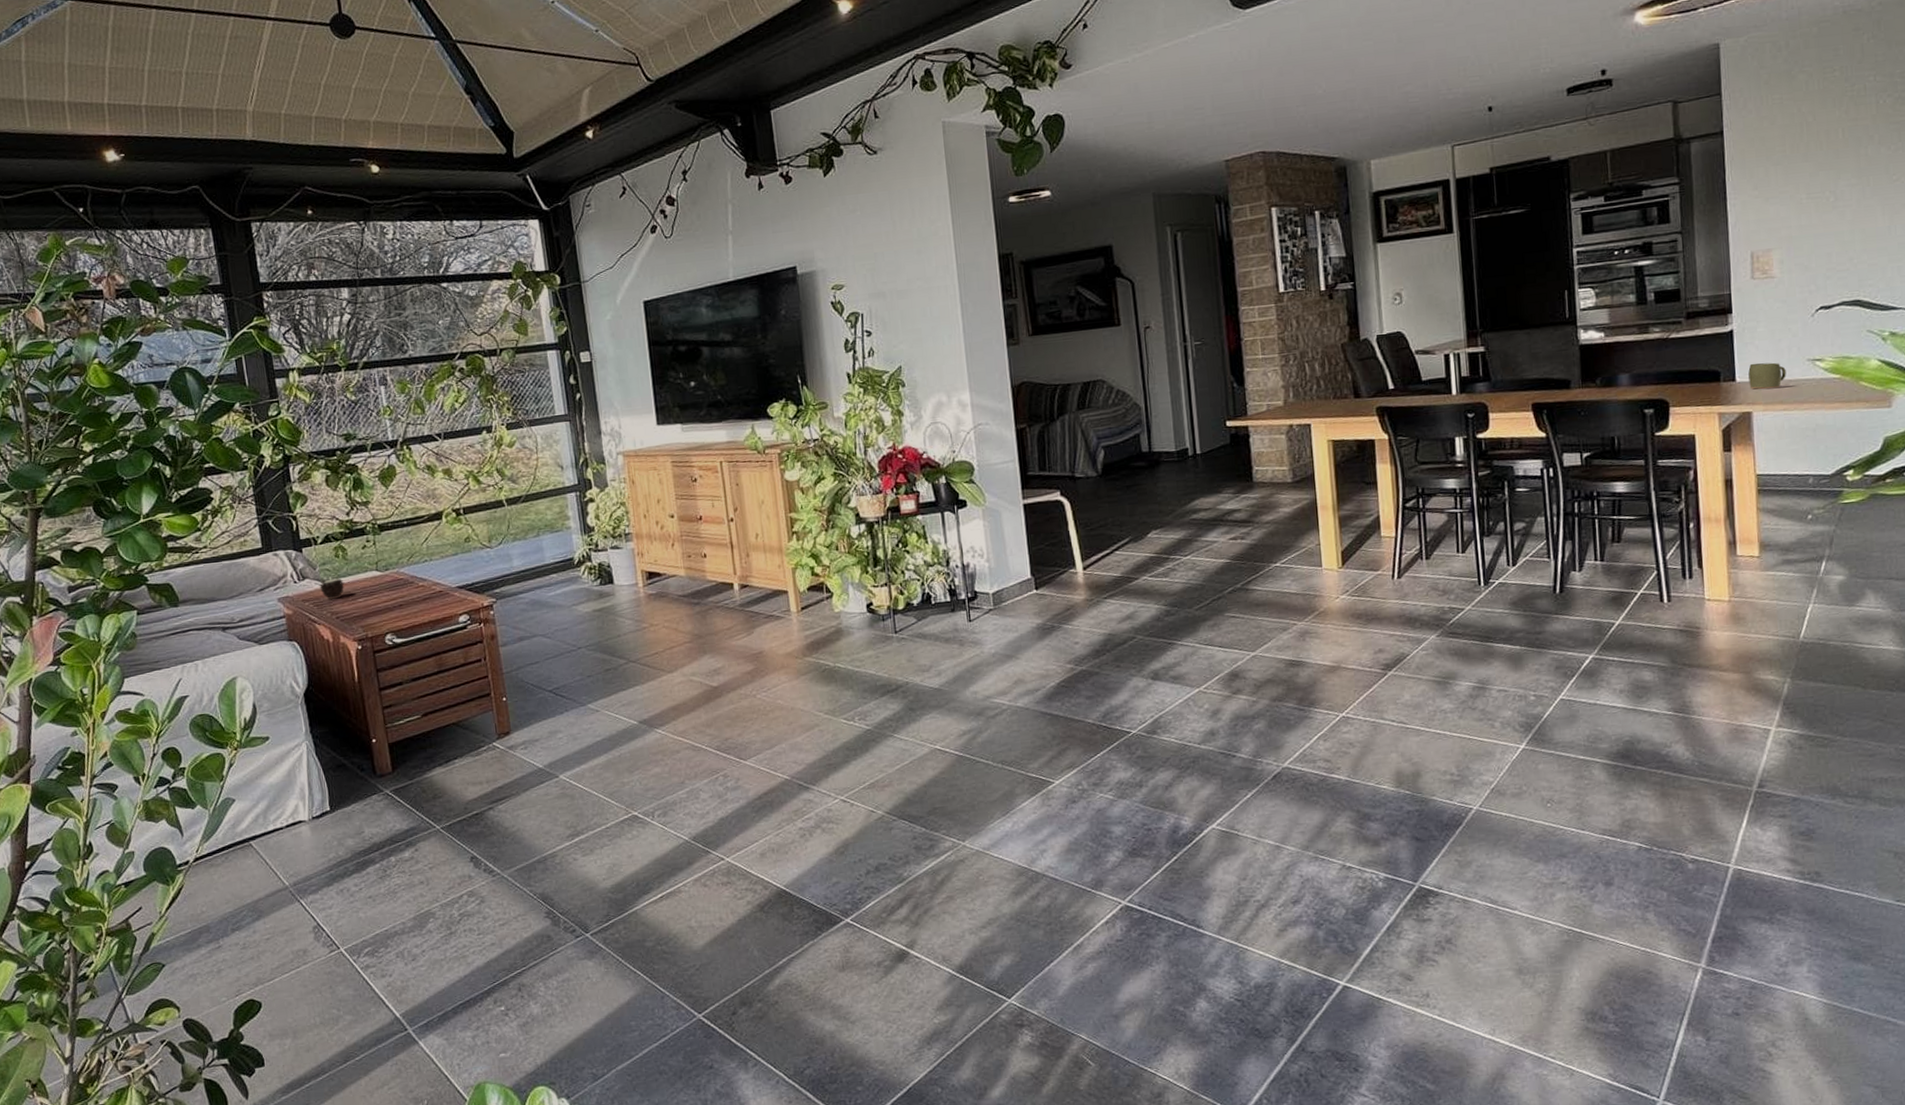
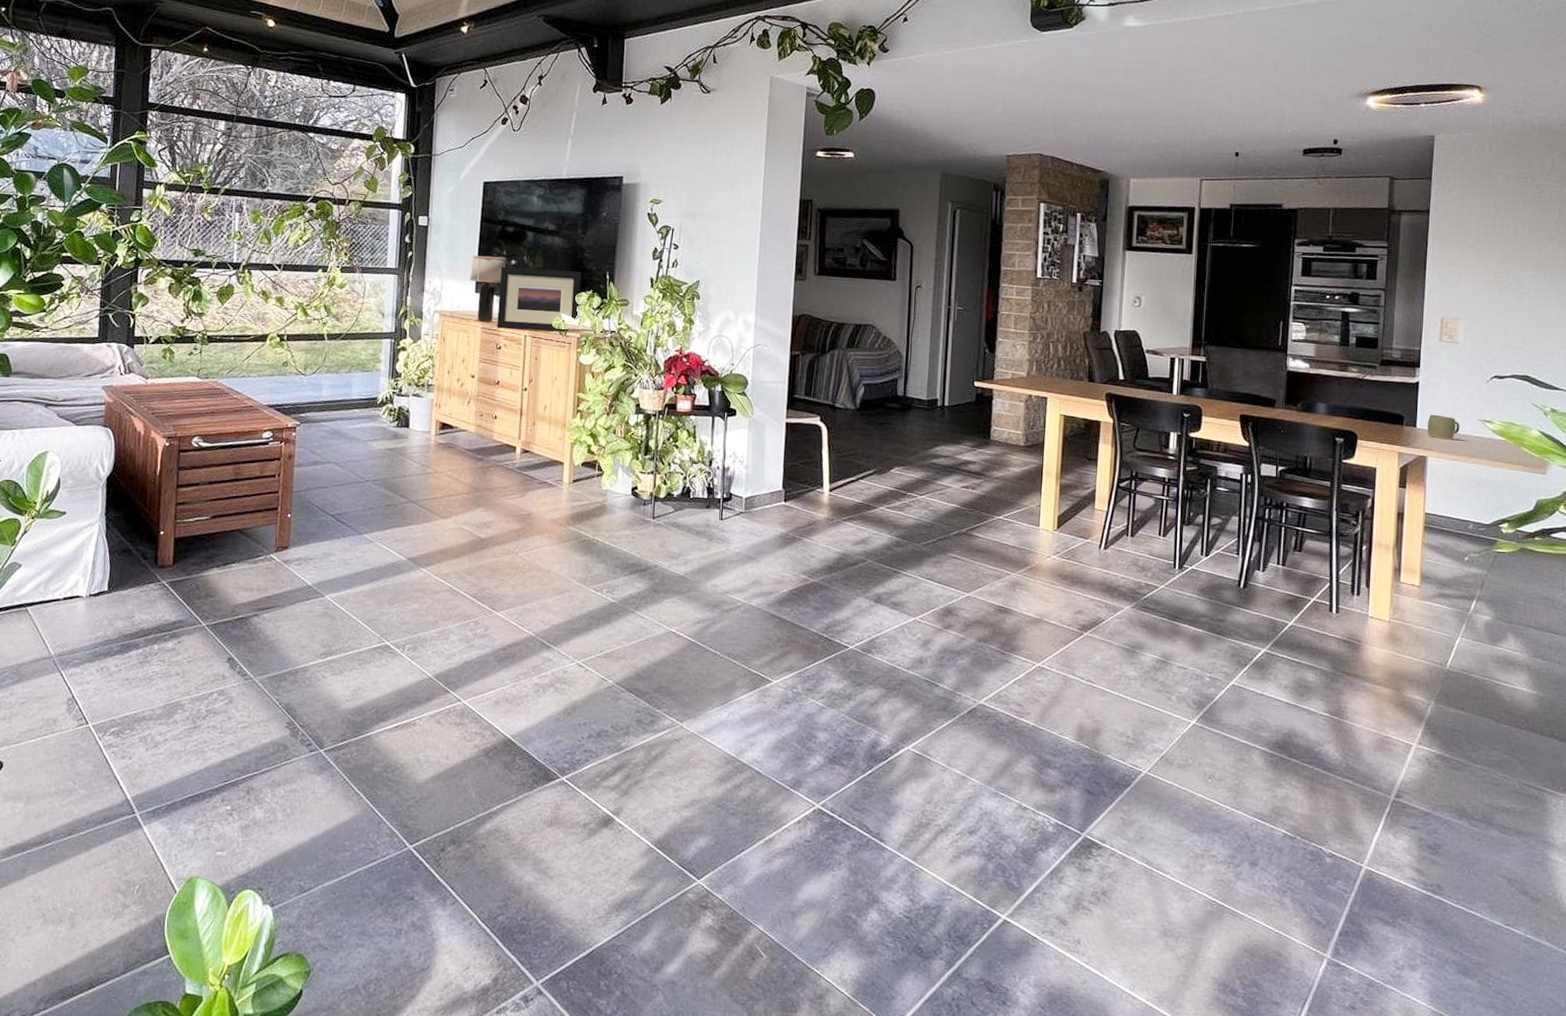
candle: present [320,578,345,600] -> none [143,376,166,396]
table lamp: none [647,380,686,456] -> present [469,256,507,322]
picture frame: none [681,381,776,460] -> present [496,267,582,333]

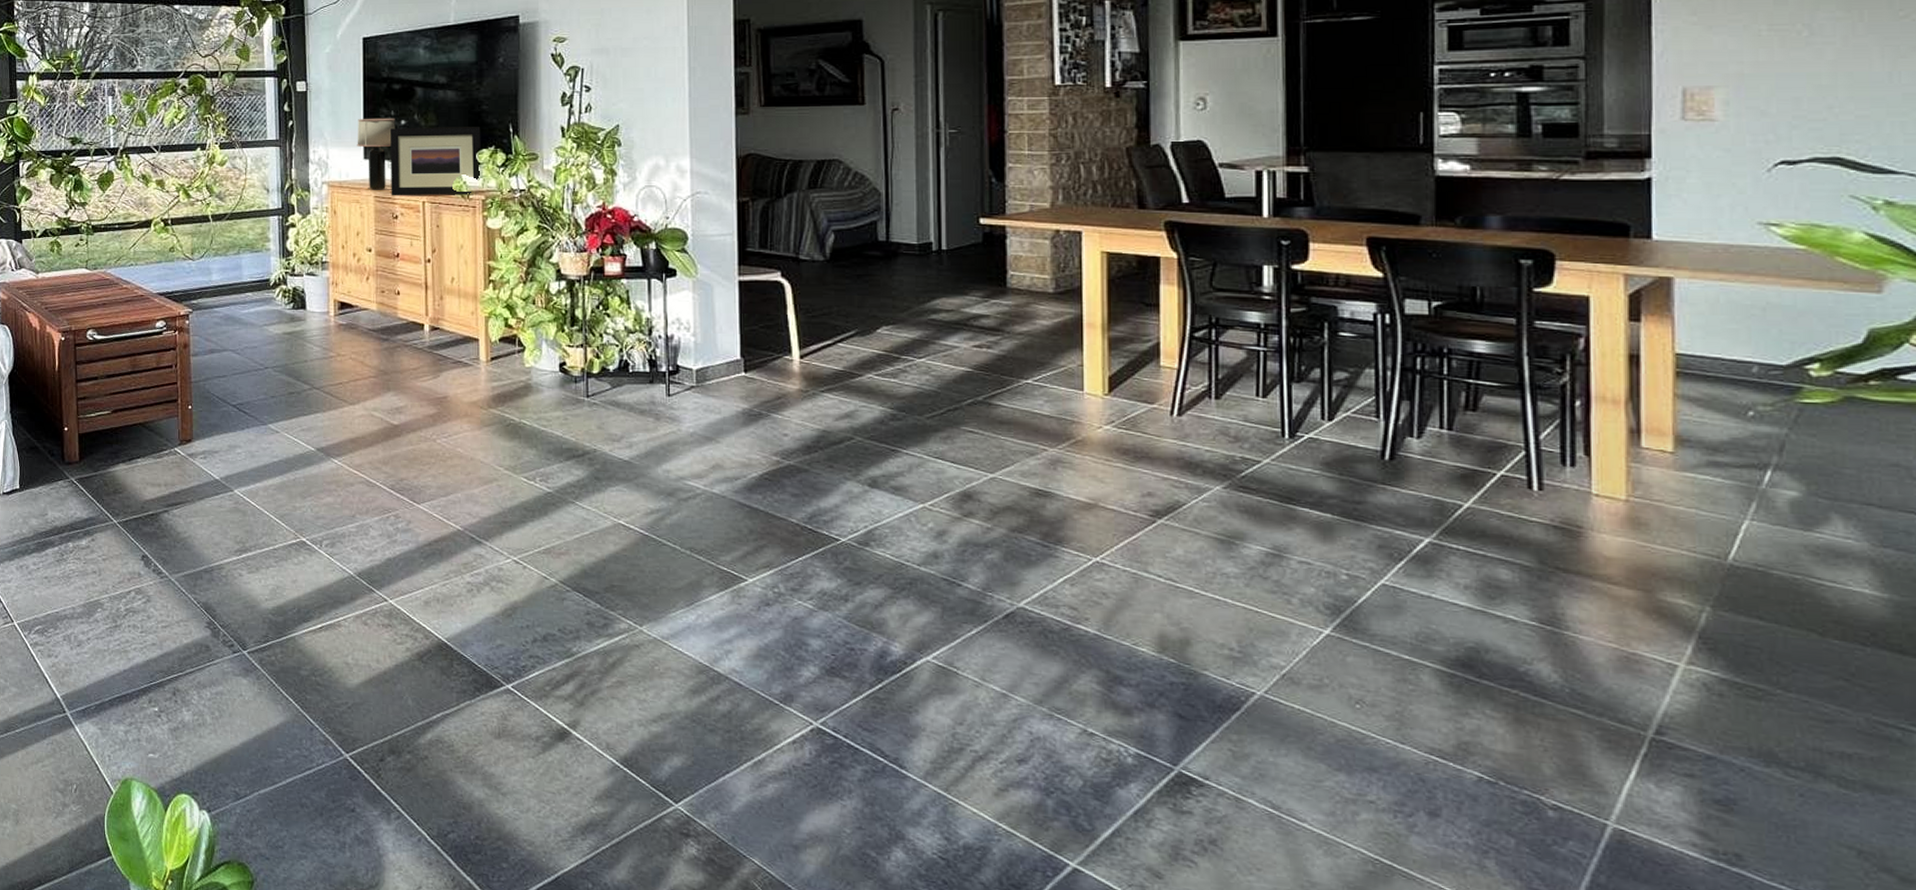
mug: present [1427,414,1460,440] -> none [1671,220,1726,253]

